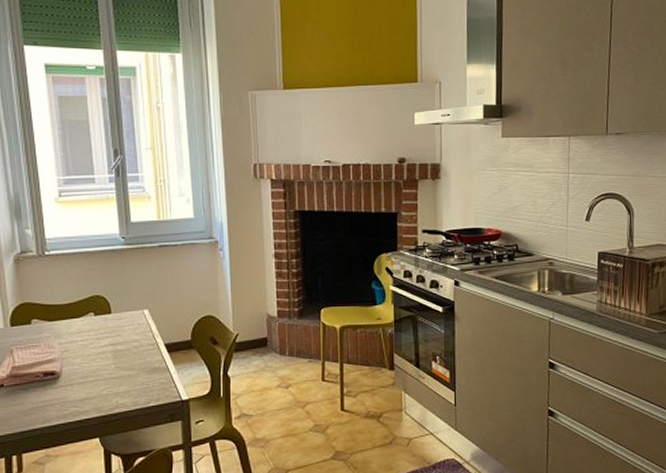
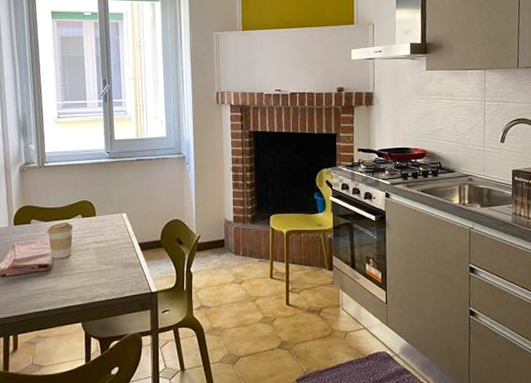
coffee cup: none [53,321,84,365] -> present [47,222,73,259]

